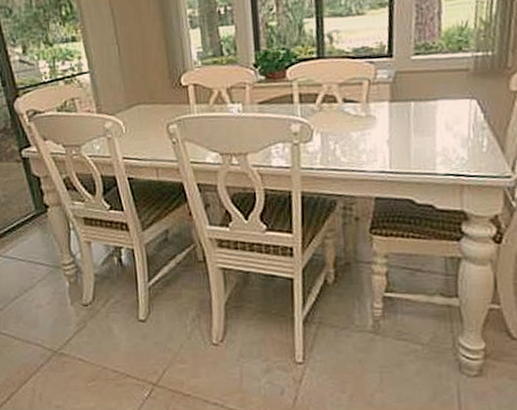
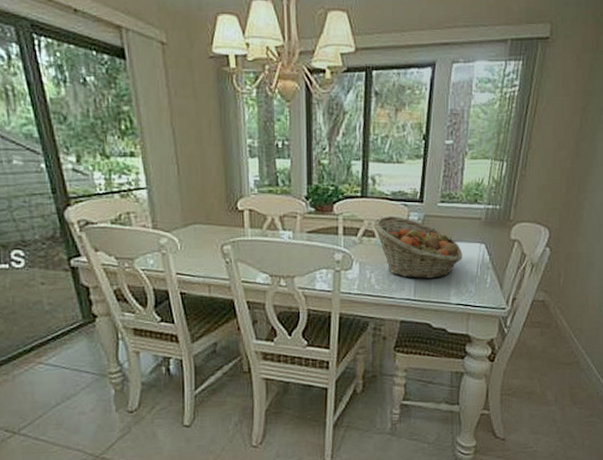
fruit basket: none [333,76,449,147] -> present [373,216,463,279]

